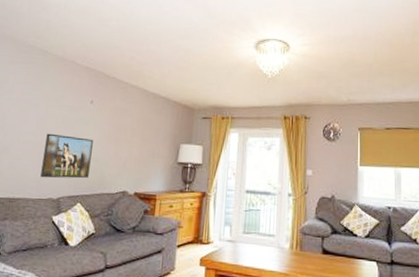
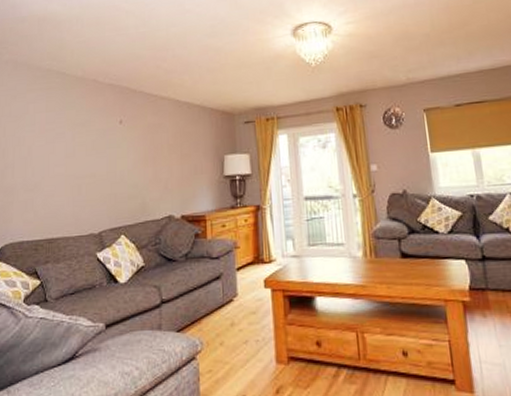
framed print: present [40,133,93,179] -> none [77,162,129,213]

